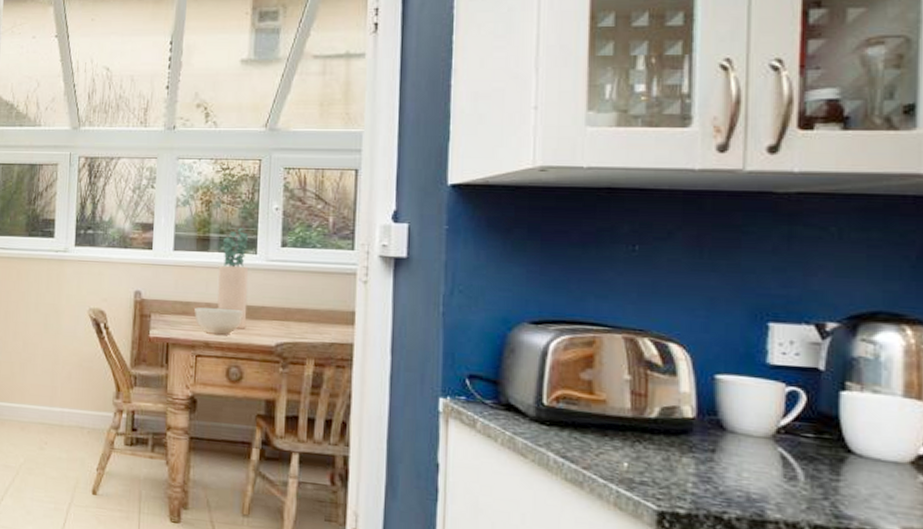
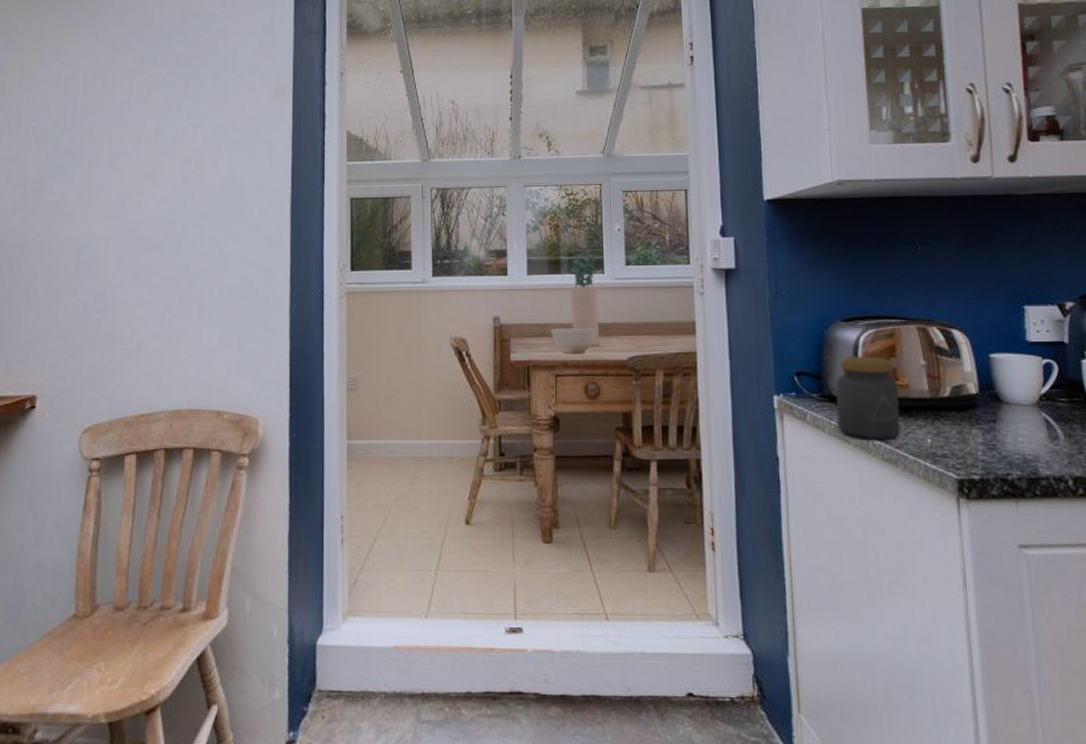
jar: none [511,363,594,459] -> present [835,355,900,441]

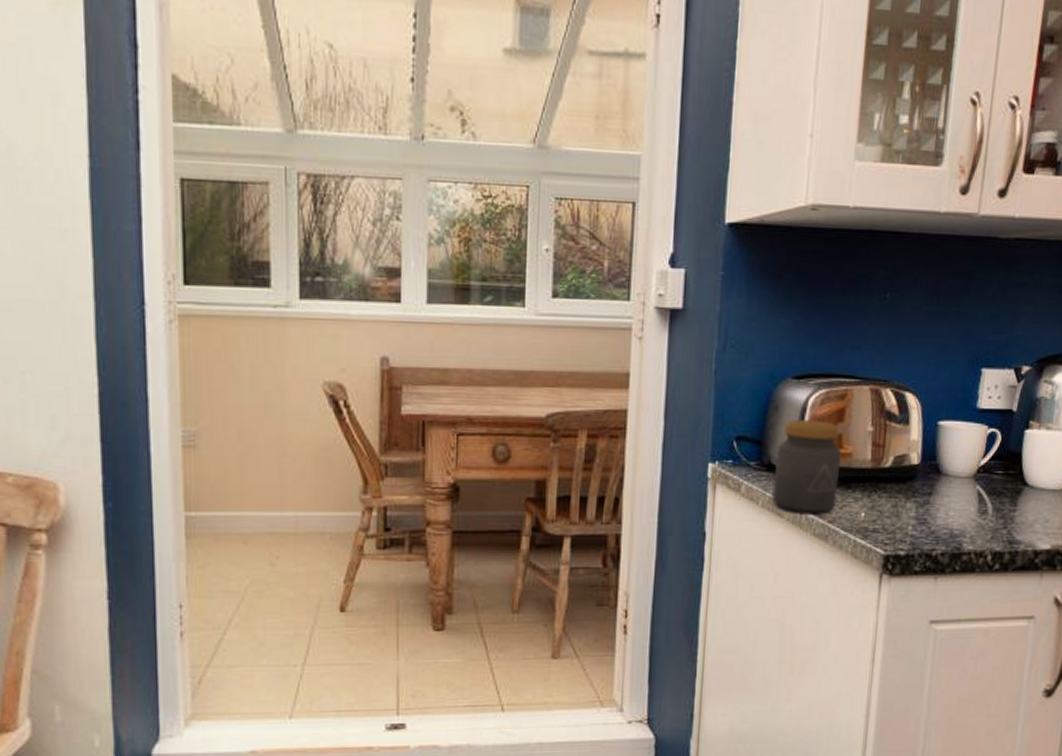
bowl: present [551,327,596,353] -> none [454,374,510,407]
vase: present [571,245,600,348] -> none [481,267,516,401]

